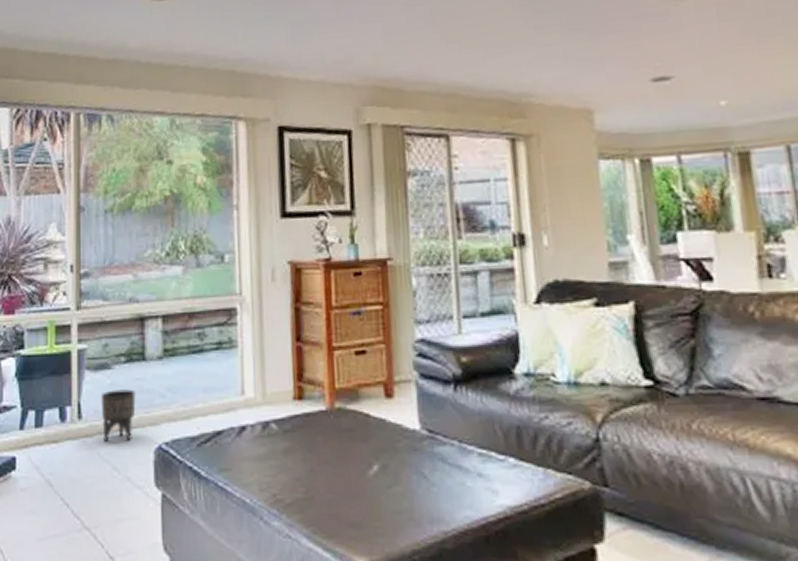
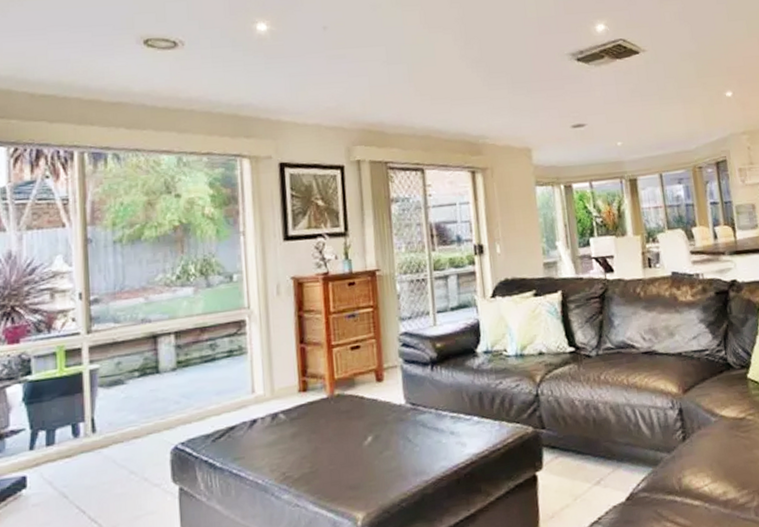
planter: present [100,389,136,442] -> none [115,400,151,450]

